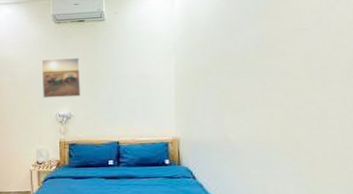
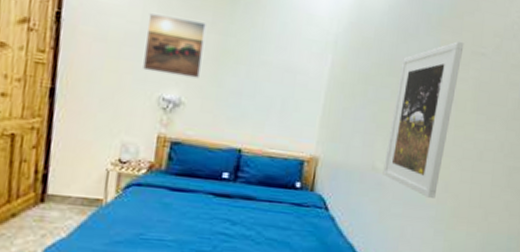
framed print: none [232,24,290,157] -> present [383,41,464,198]

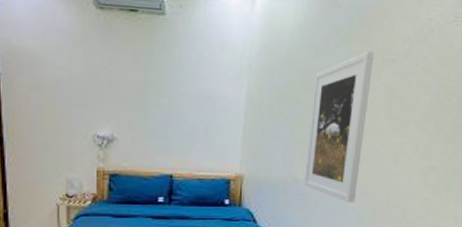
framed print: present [143,13,208,79] -> none [75,59,129,114]

